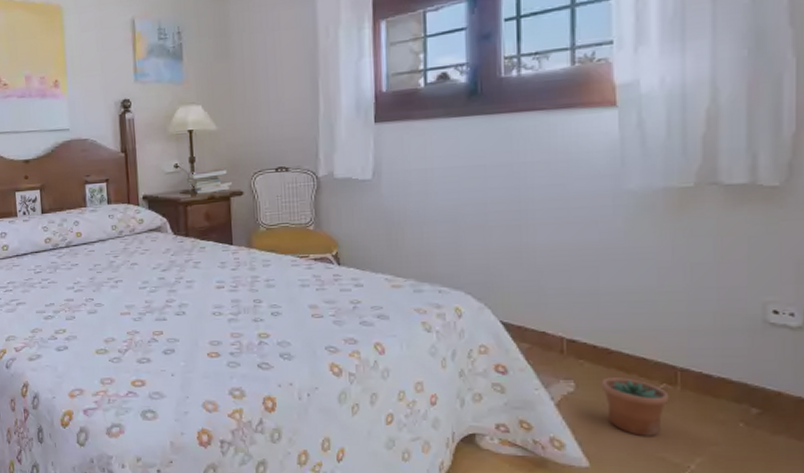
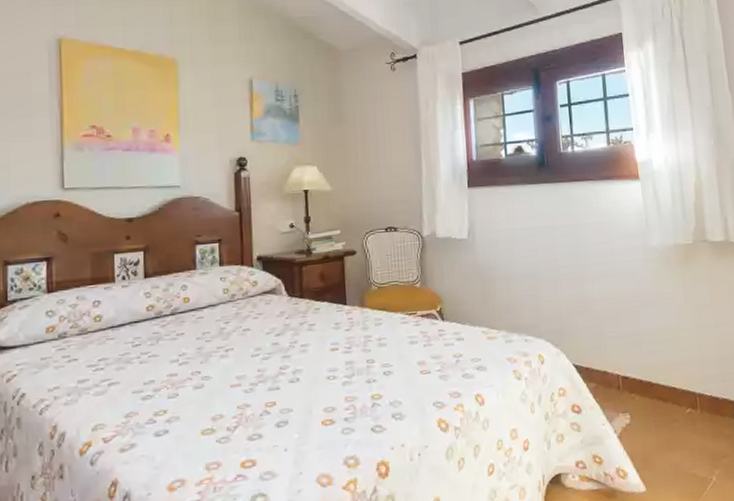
planter: present [601,377,669,436] -> none [648,406,694,457]

